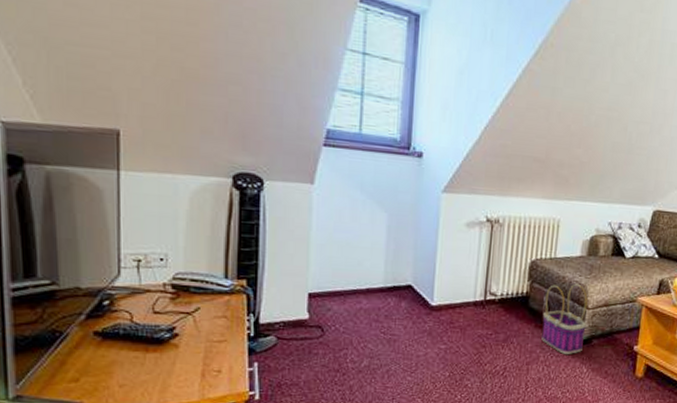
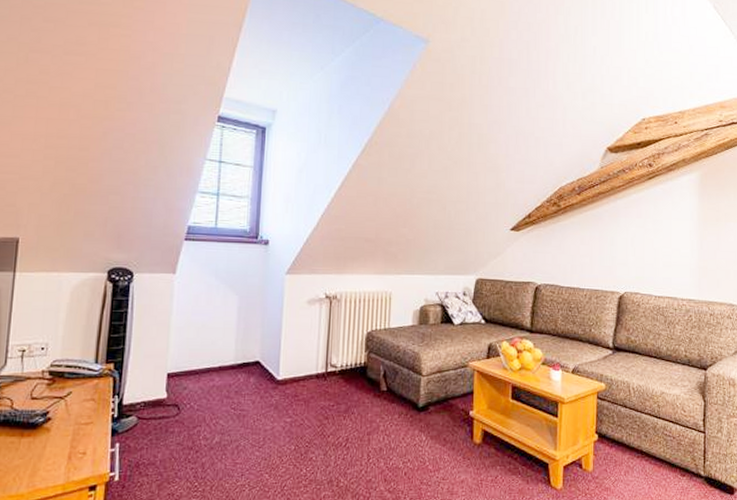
basket: present [541,283,588,354] -> none [380,352,422,422]

